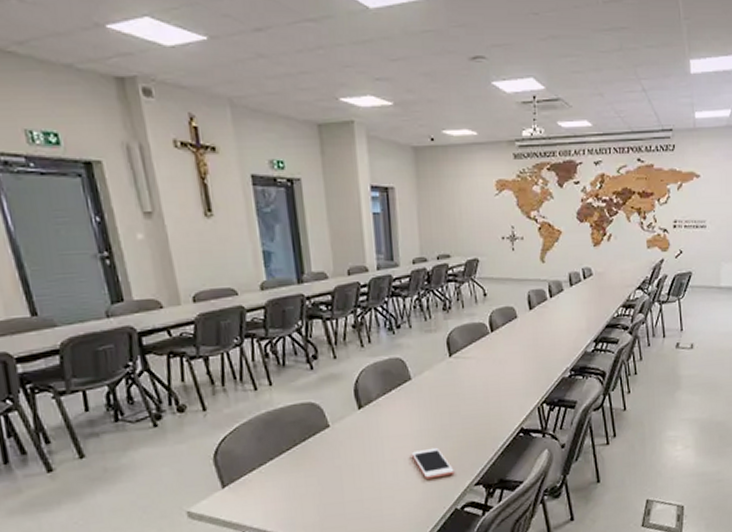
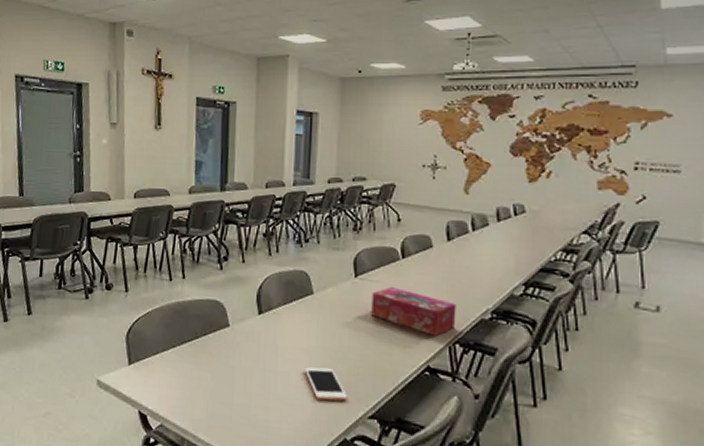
tissue box: none [466,360,542,400] -> present [371,286,456,336]

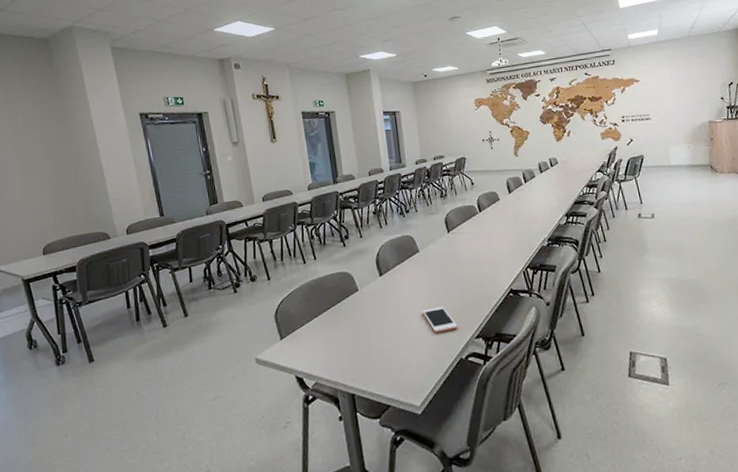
tissue box: present [371,286,456,336] -> none [462,234,525,266]

